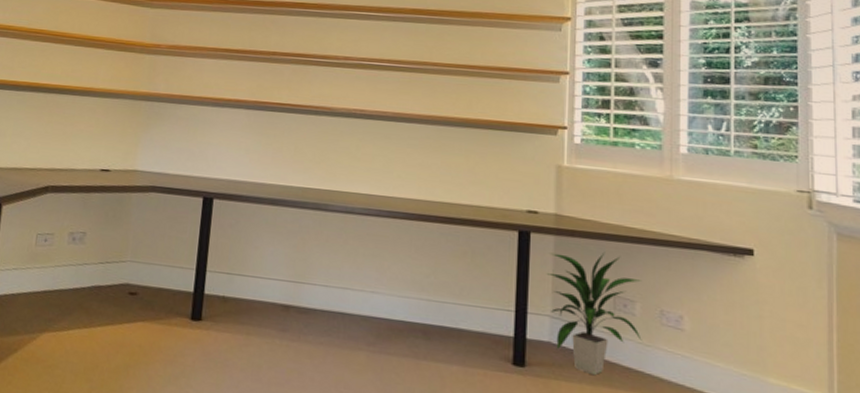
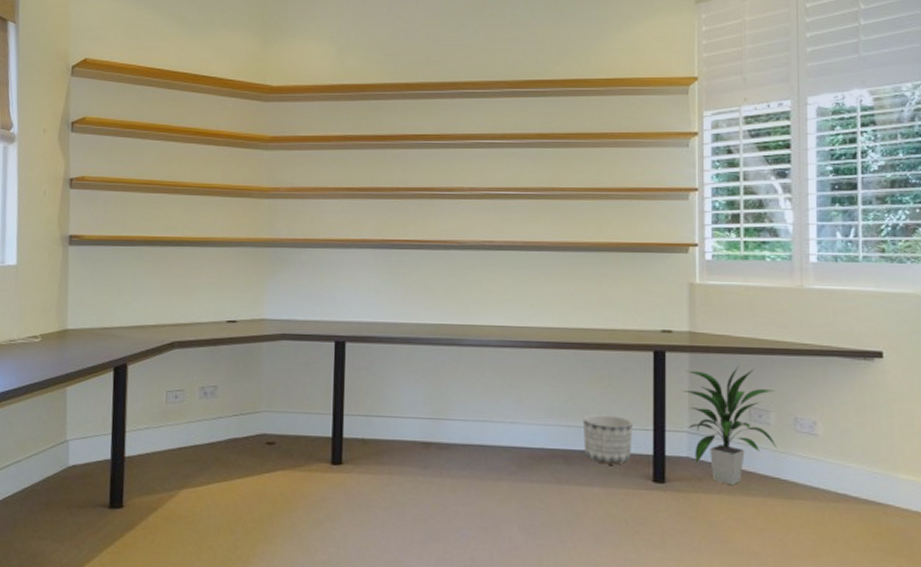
planter: none [443,290,494,344] -> present [582,414,633,465]

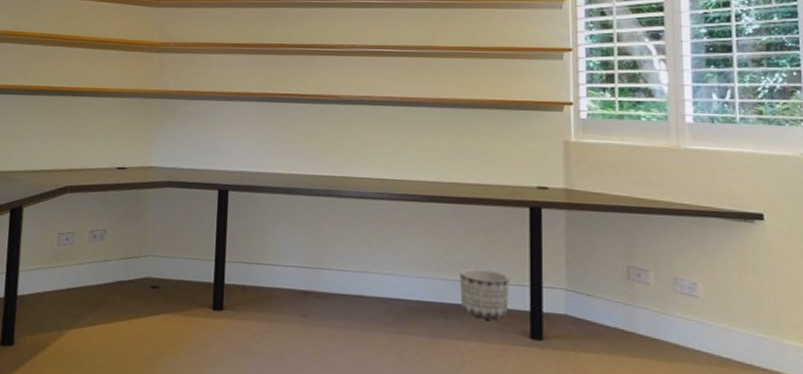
indoor plant: present [682,366,777,486] -> none [559,224,657,346]

